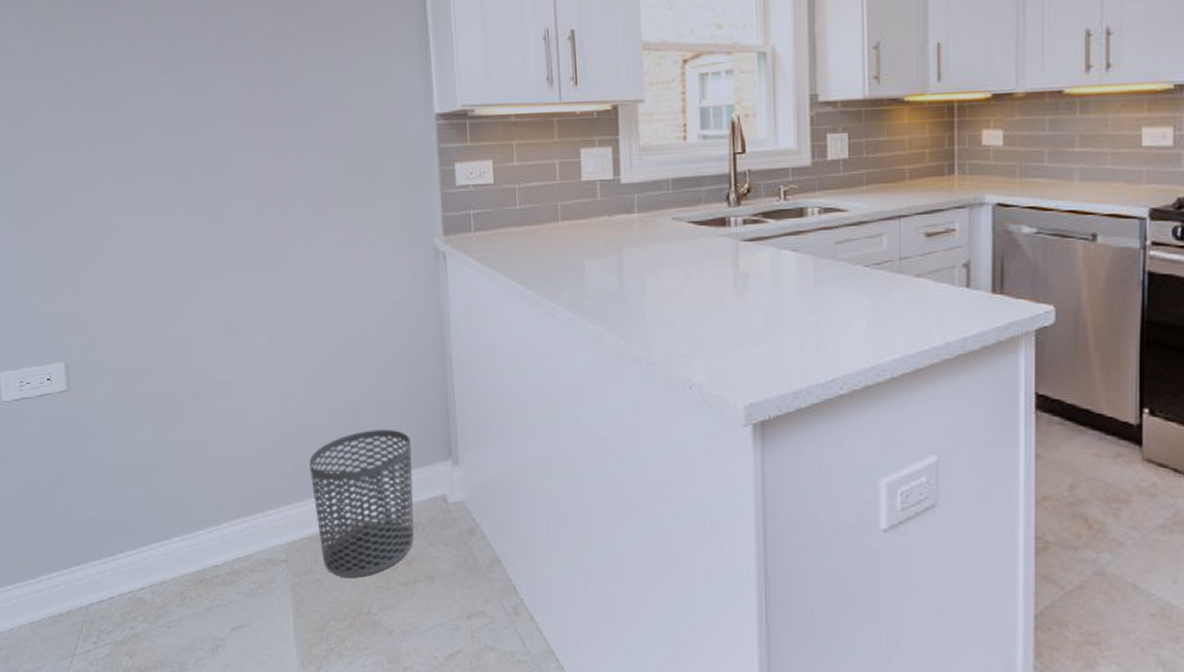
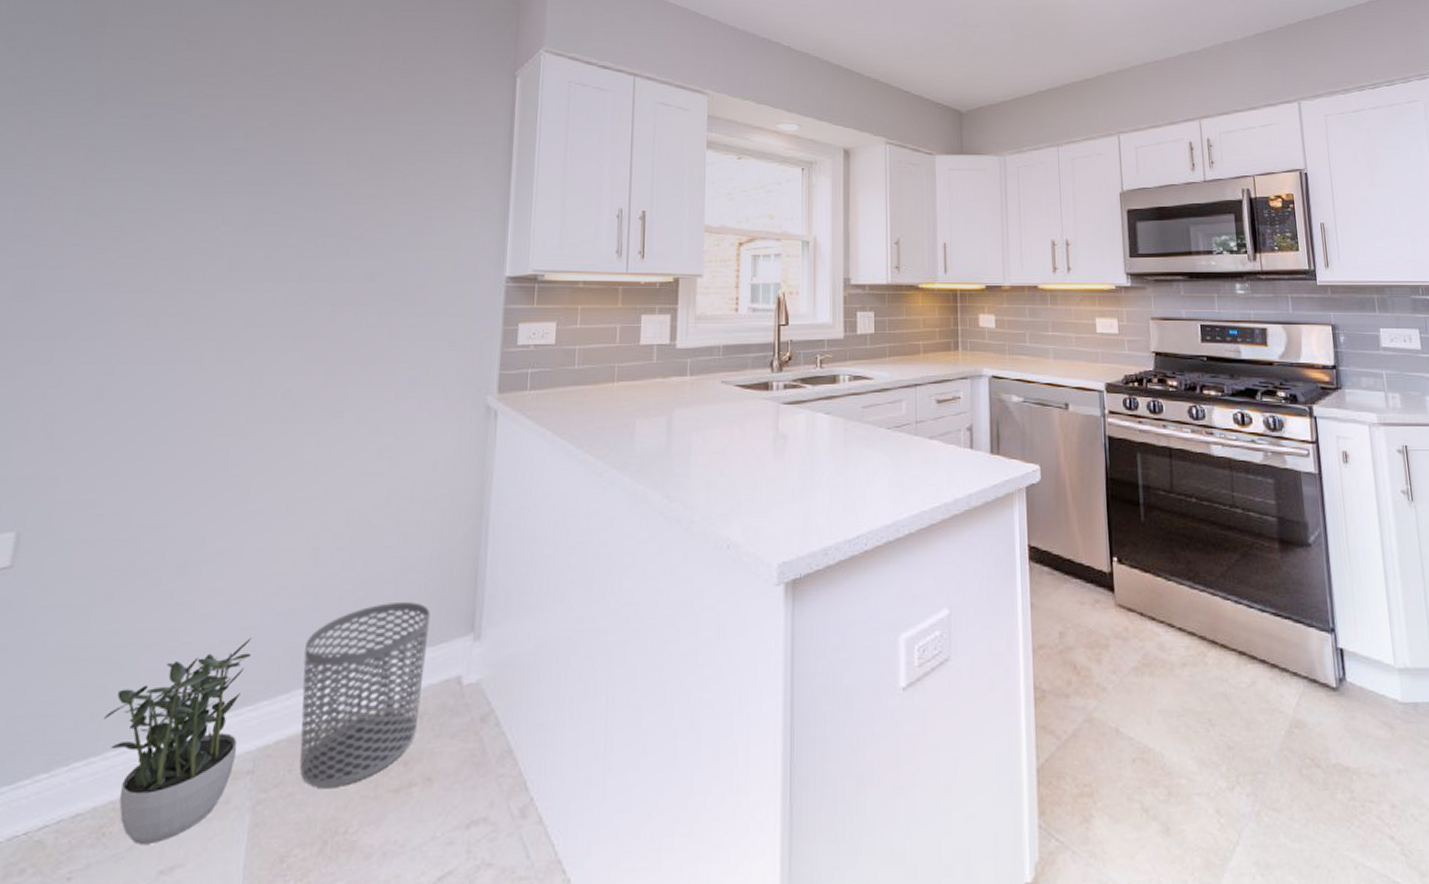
potted plant: none [164,455,272,608] -> present [103,638,252,844]

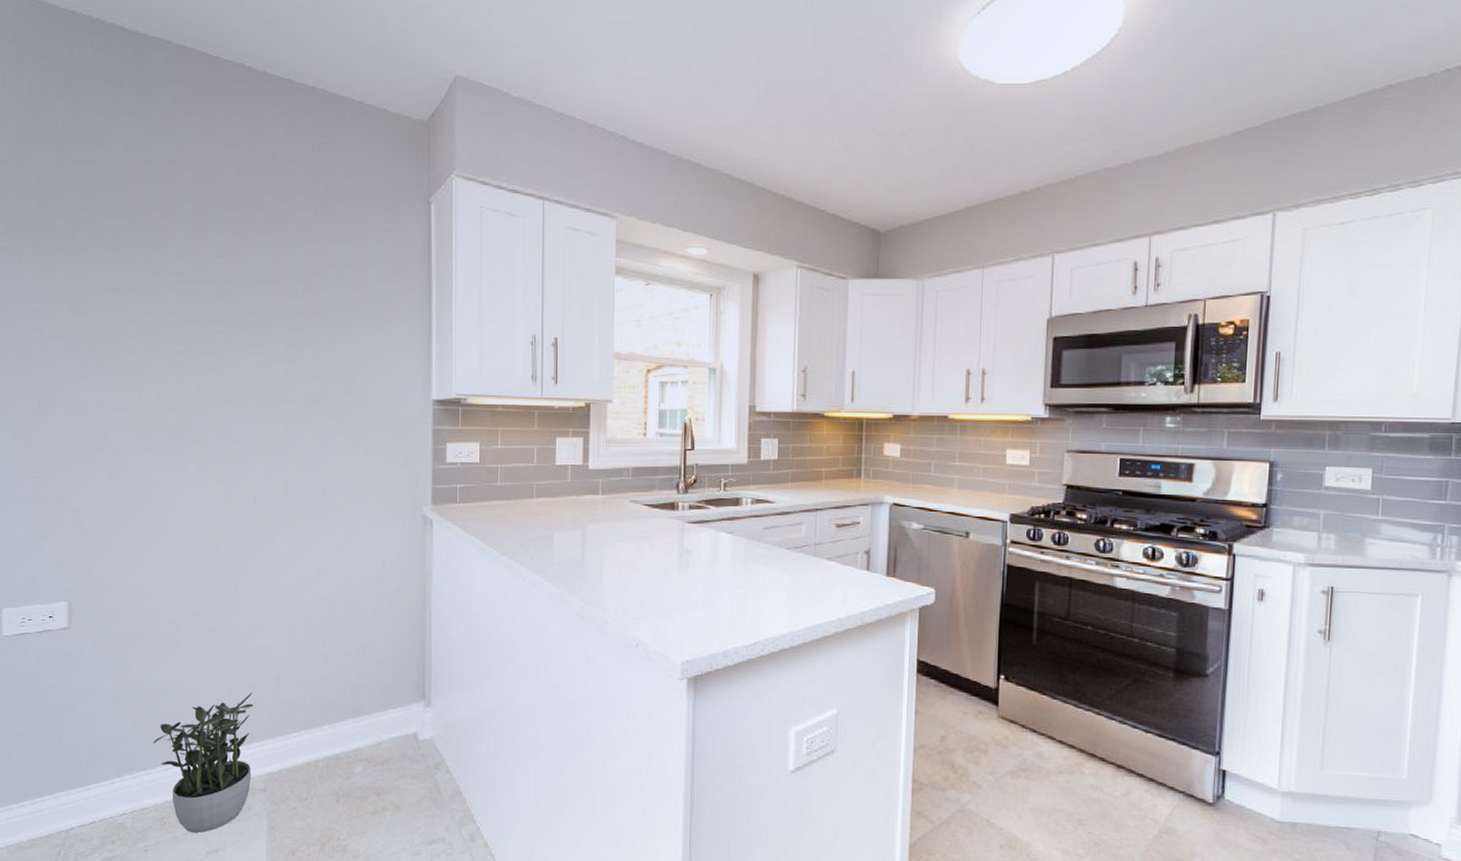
waste bin: present [299,602,430,788] -> none [294,673,389,806]

